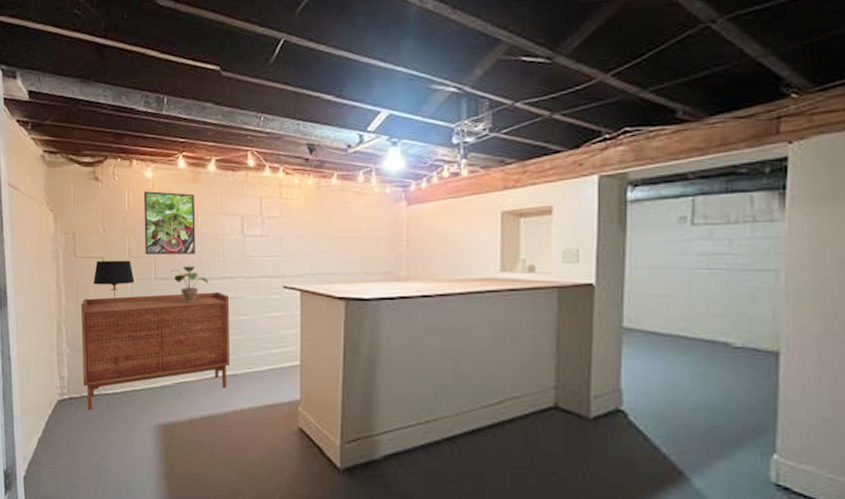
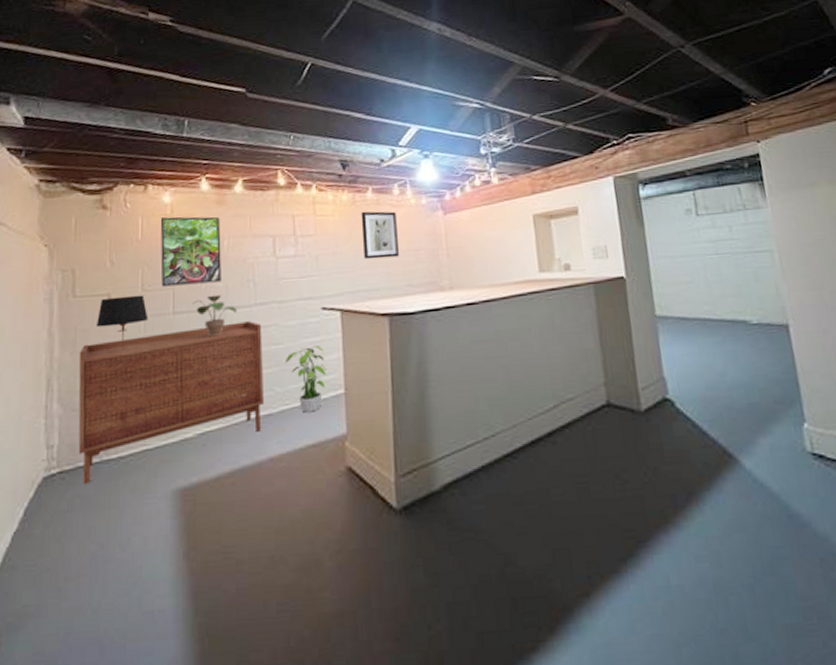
potted plant: none [248,320,285,378] -> present [284,346,327,413]
wall art: none [324,197,359,245] -> present [360,211,399,260]

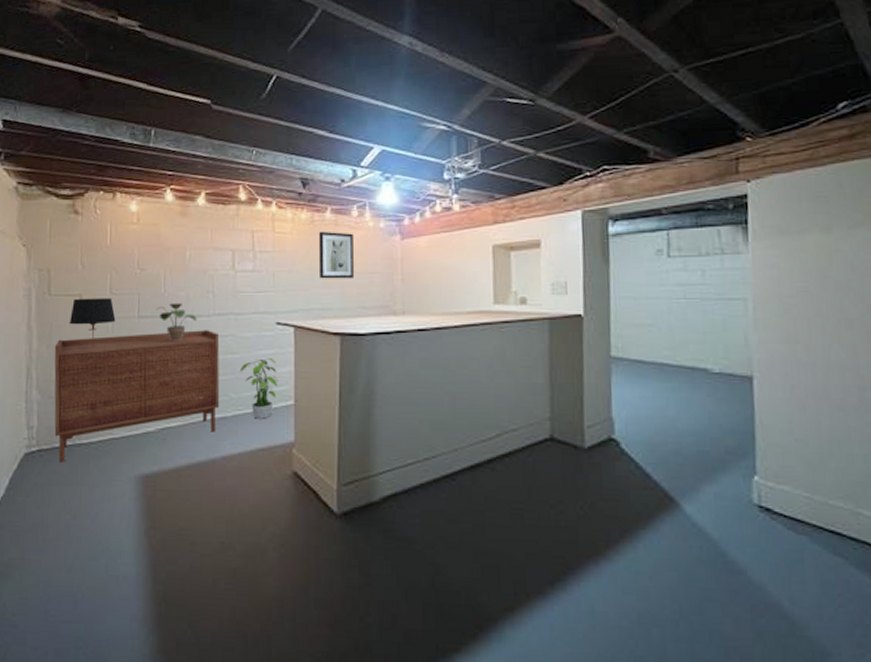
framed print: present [160,216,221,287] -> none [127,225,184,292]

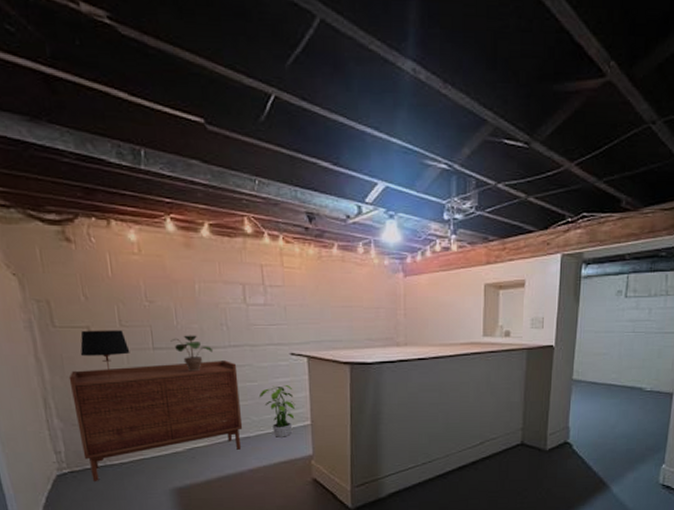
wall art: present [318,231,354,279] -> none [326,267,361,313]

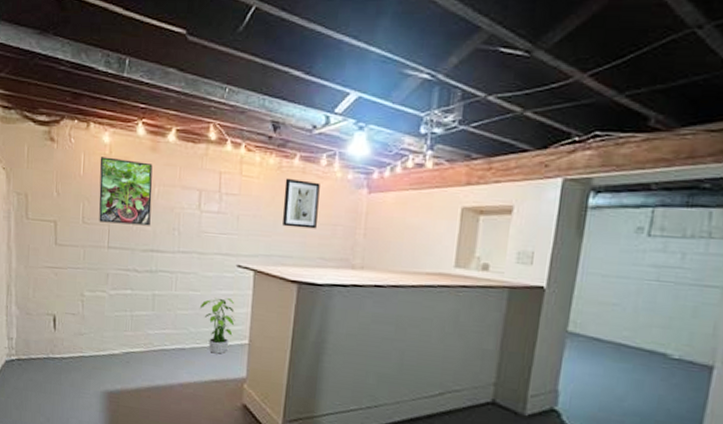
sideboard: present [69,361,243,481] -> none [31,261,182,372]
table lamp: present [80,330,130,378] -> none [44,224,87,272]
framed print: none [128,256,196,324] -> present [99,157,153,226]
potted plant: present [170,335,214,372] -> none [124,236,163,275]
wall art: none [326,267,361,313] -> present [283,178,320,229]

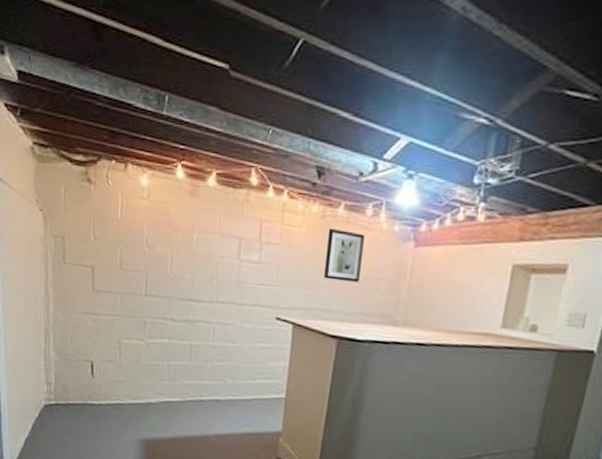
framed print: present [99,157,153,226] -> none [136,200,192,274]
potted plant: present [199,297,235,354] -> none [236,350,273,407]

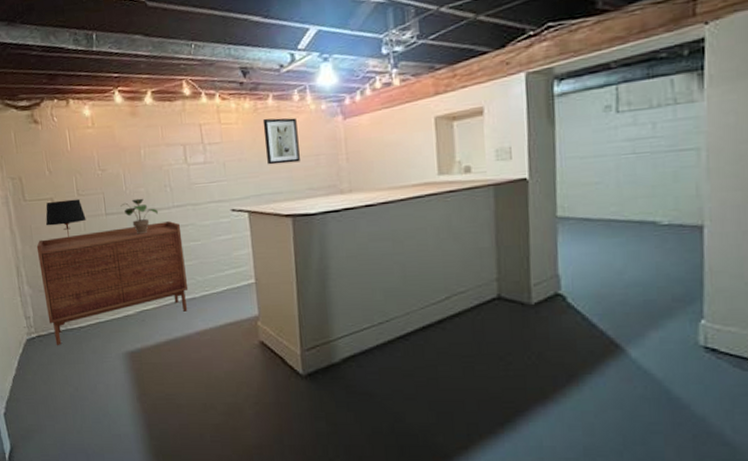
sideboard: none [69,307,220,418] -> present [36,221,189,345]
table lamp: none [82,269,125,319] -> present [45,199,86,245]
potted plant: none [162,285,201,324] -> present [120,198,159,235]

